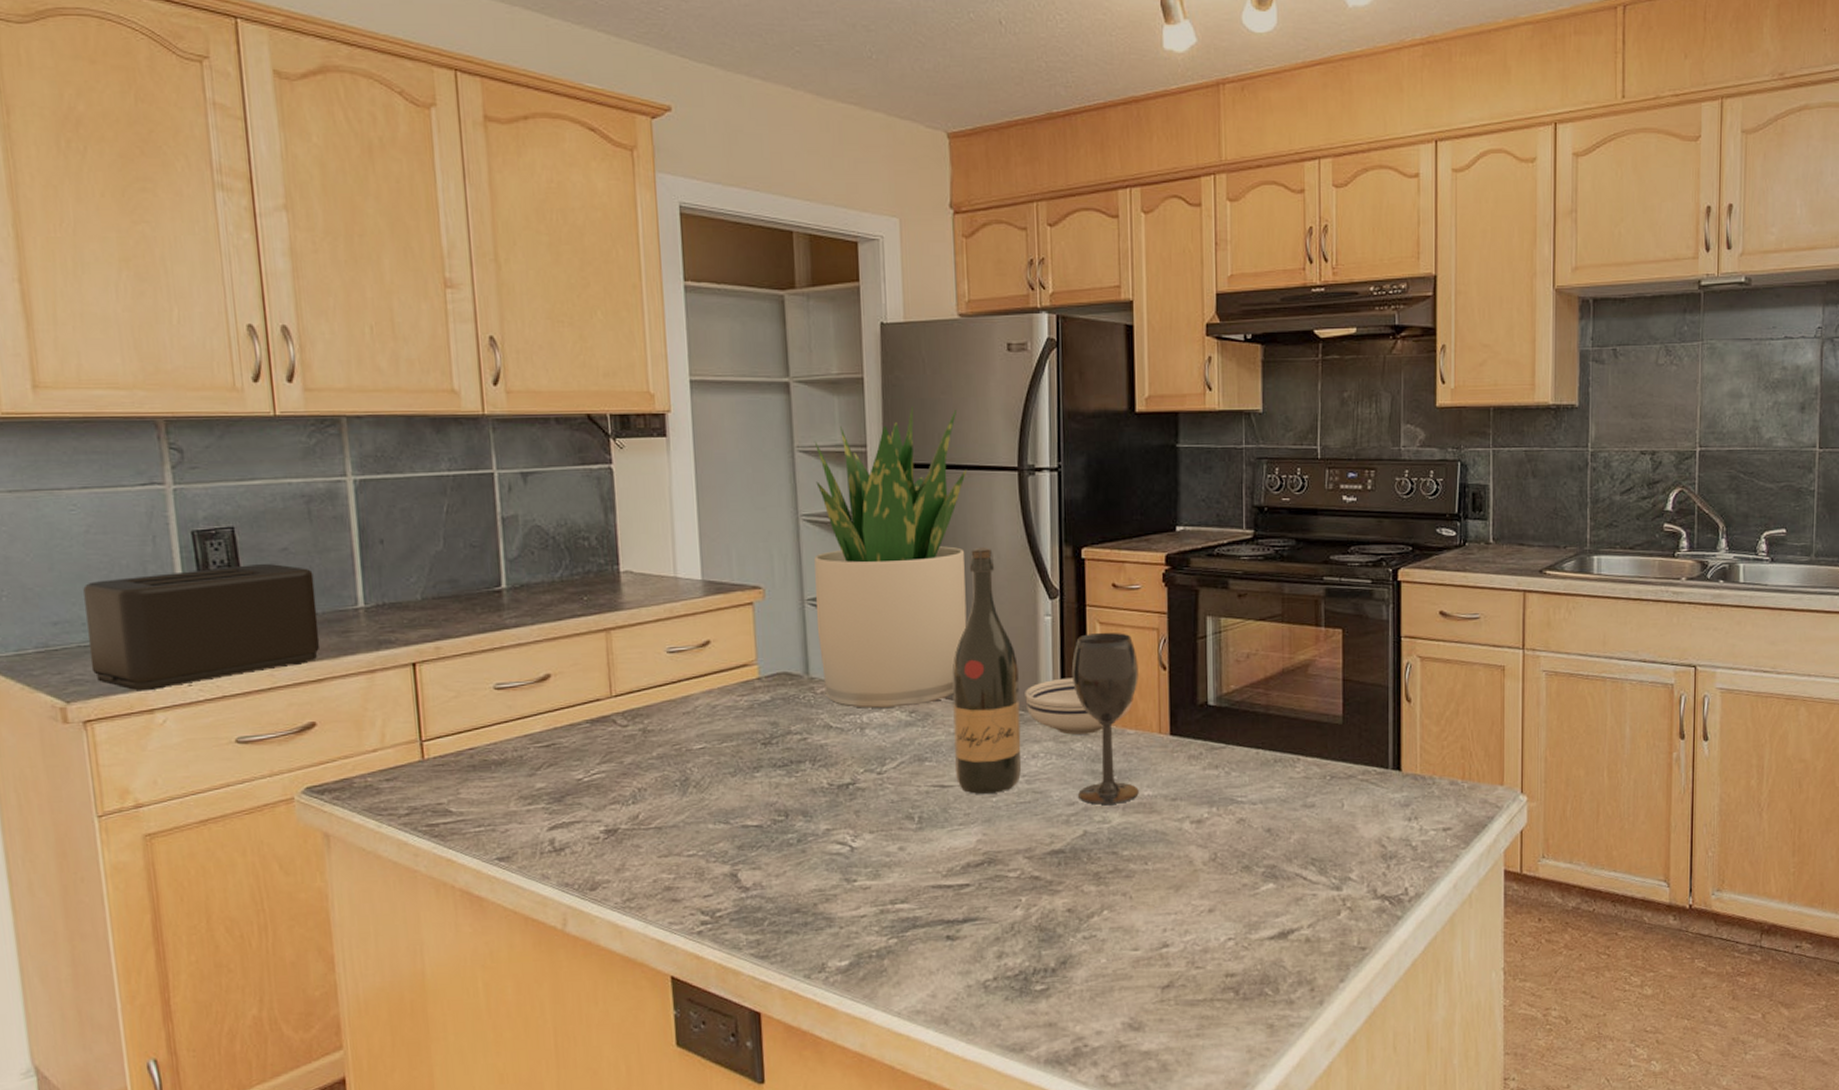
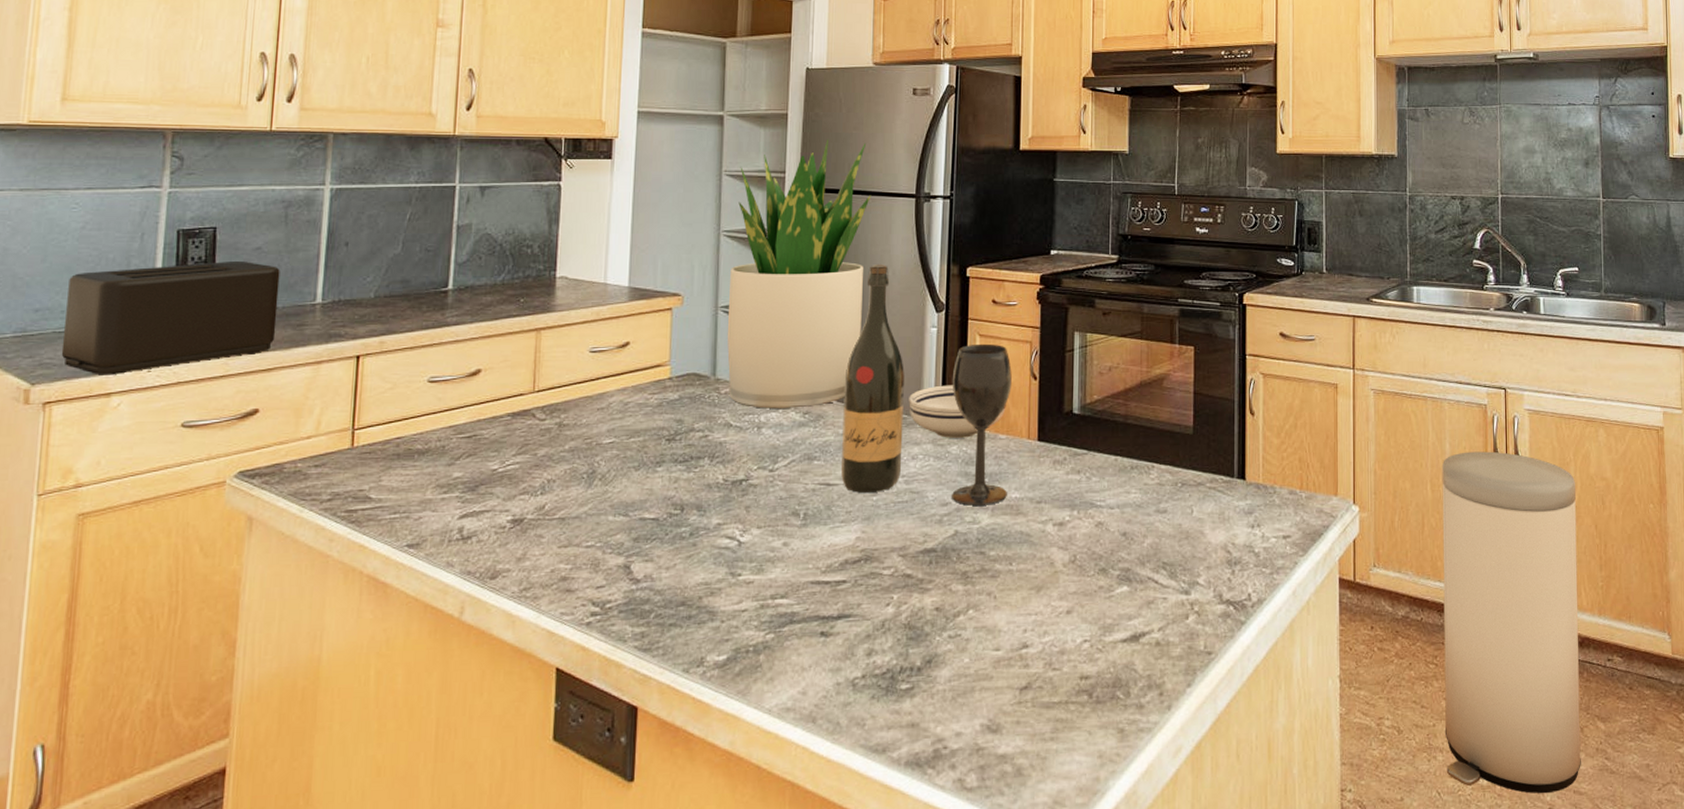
pedal bin: none [1615,734,1771,1079] -> present [1441,451,1581,793]

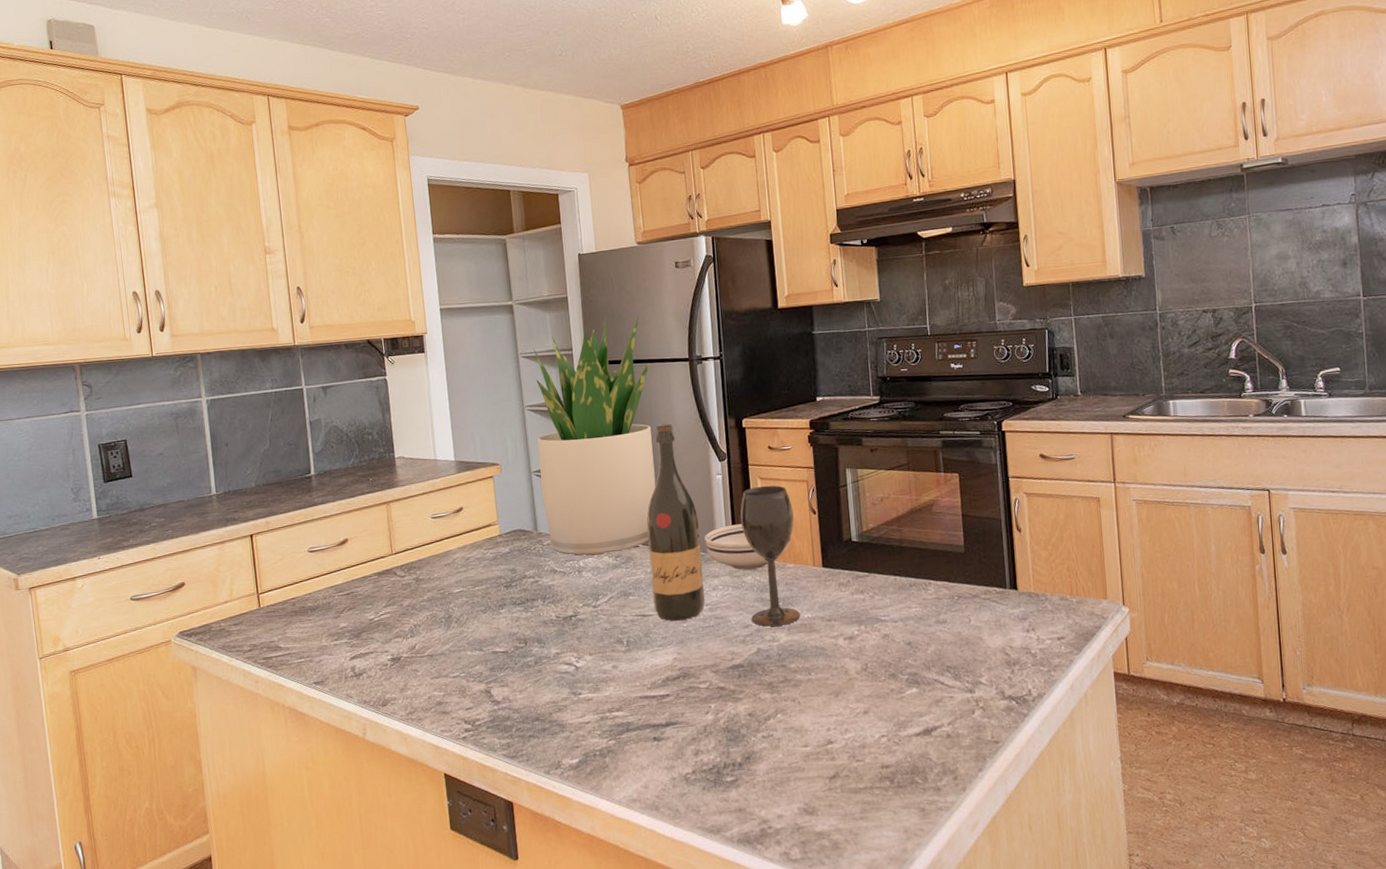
toaster: present [61,260,280,374] -> none [28,465,186,564]
pedal bin: present [1441,451,1581,793] -> none [1208,549,1363,854]

